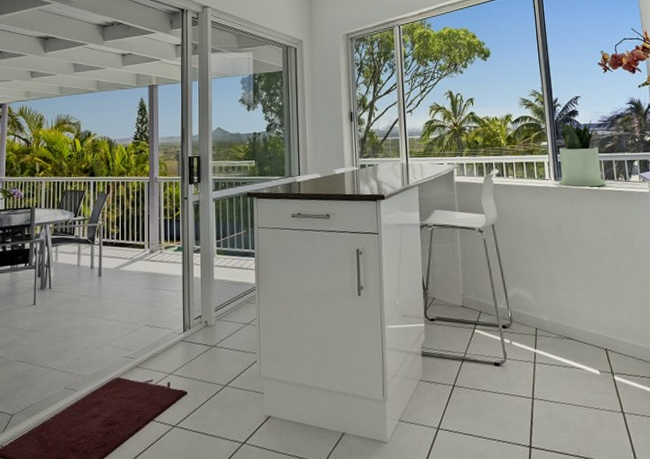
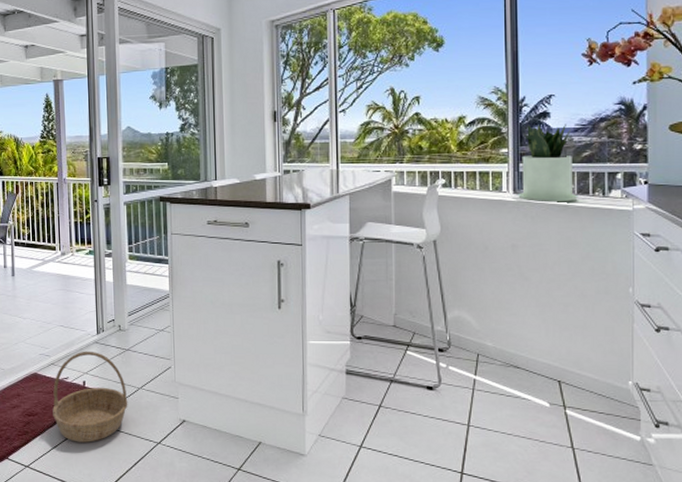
basket: none [135,350,213,450] -> present [53,351,128,443]

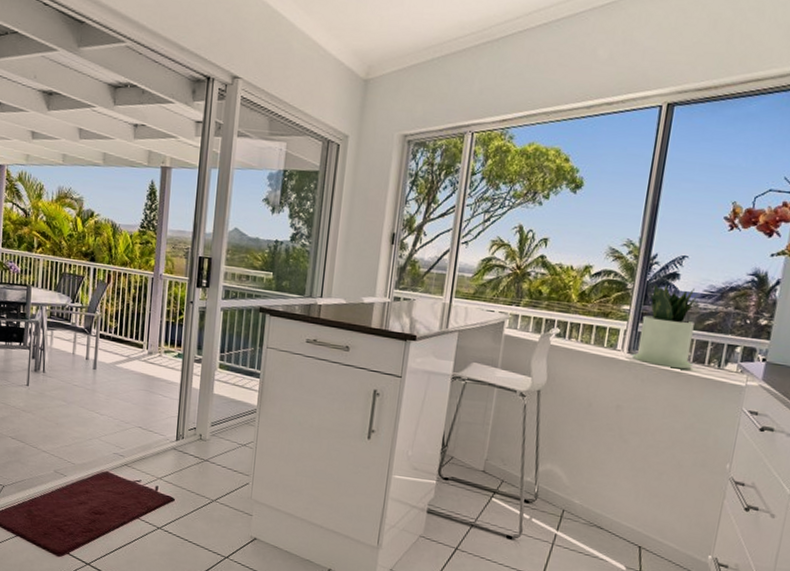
basket: present [53,351,128,443] -> none [120,455,200,548]

